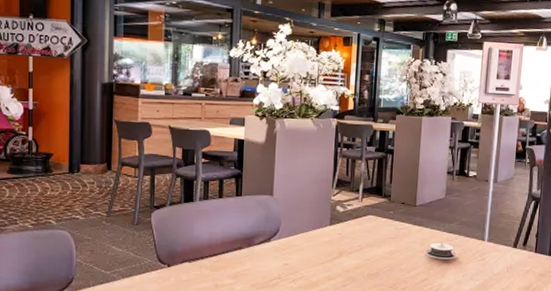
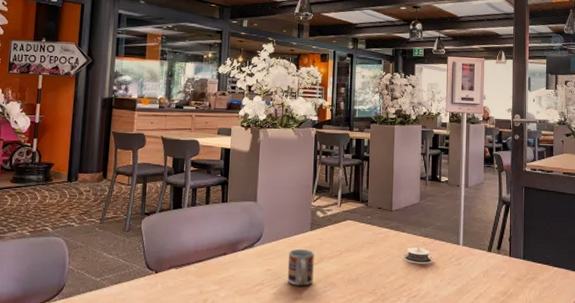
cup: none [305,243,334,280] -> present [287,248,314,286]

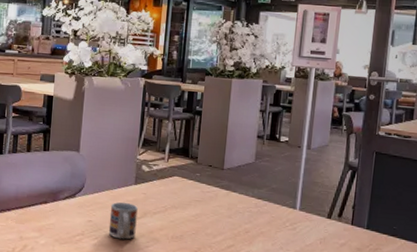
architectural model: present [402,246,434,264] -> none [231,207,267,227]

